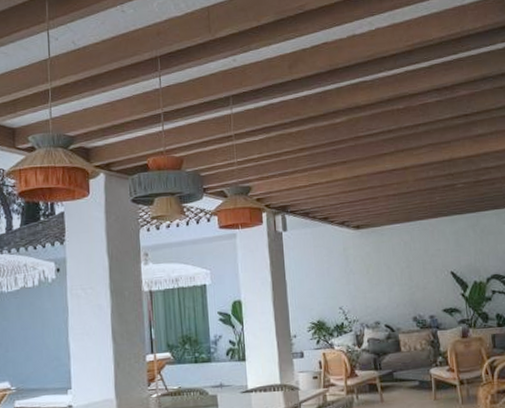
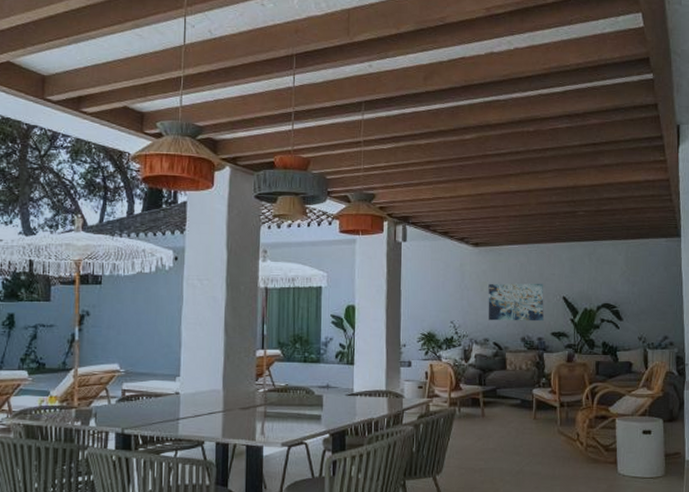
wall art: none [374,259,434,303] -> present [488,283,544,322]

